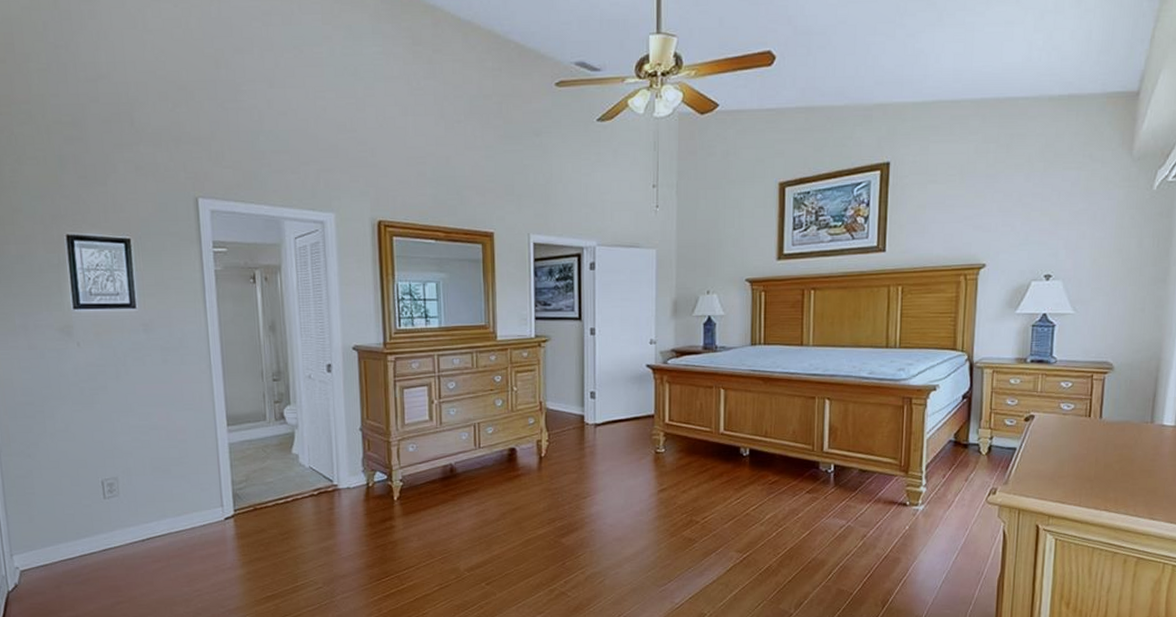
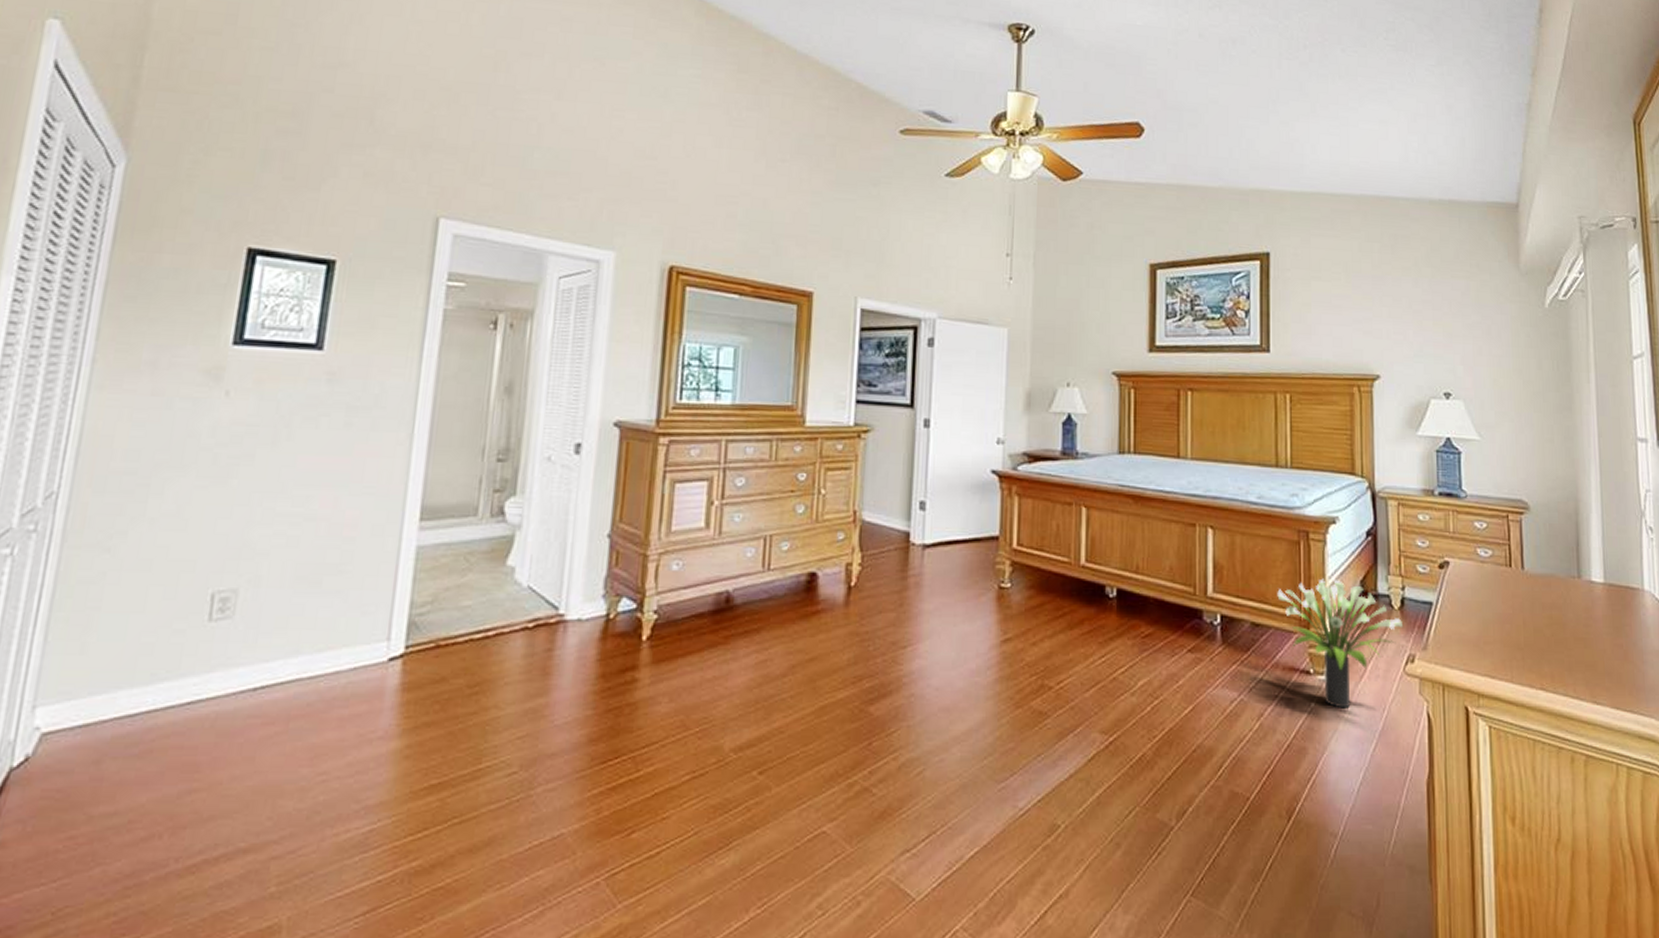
potted plant: none [882,433,989,530] -> present [1277,578,1404,709]

